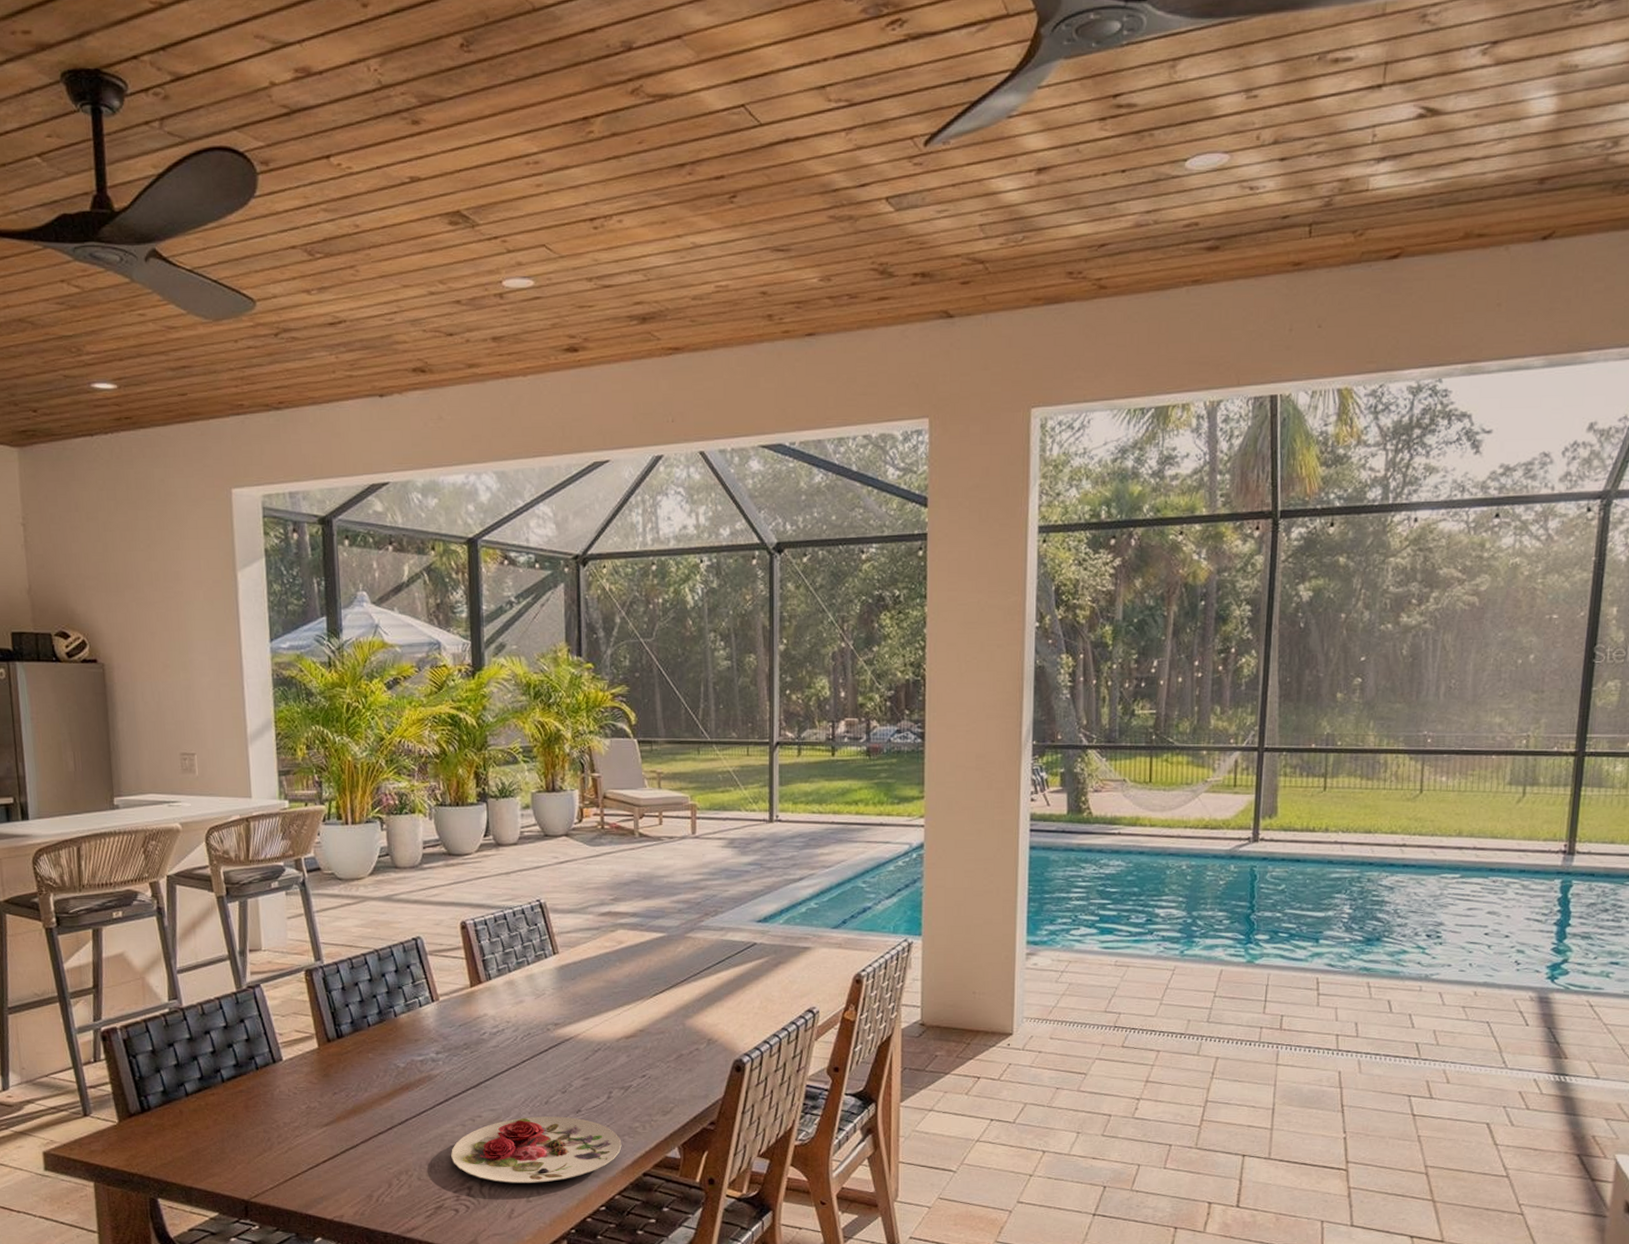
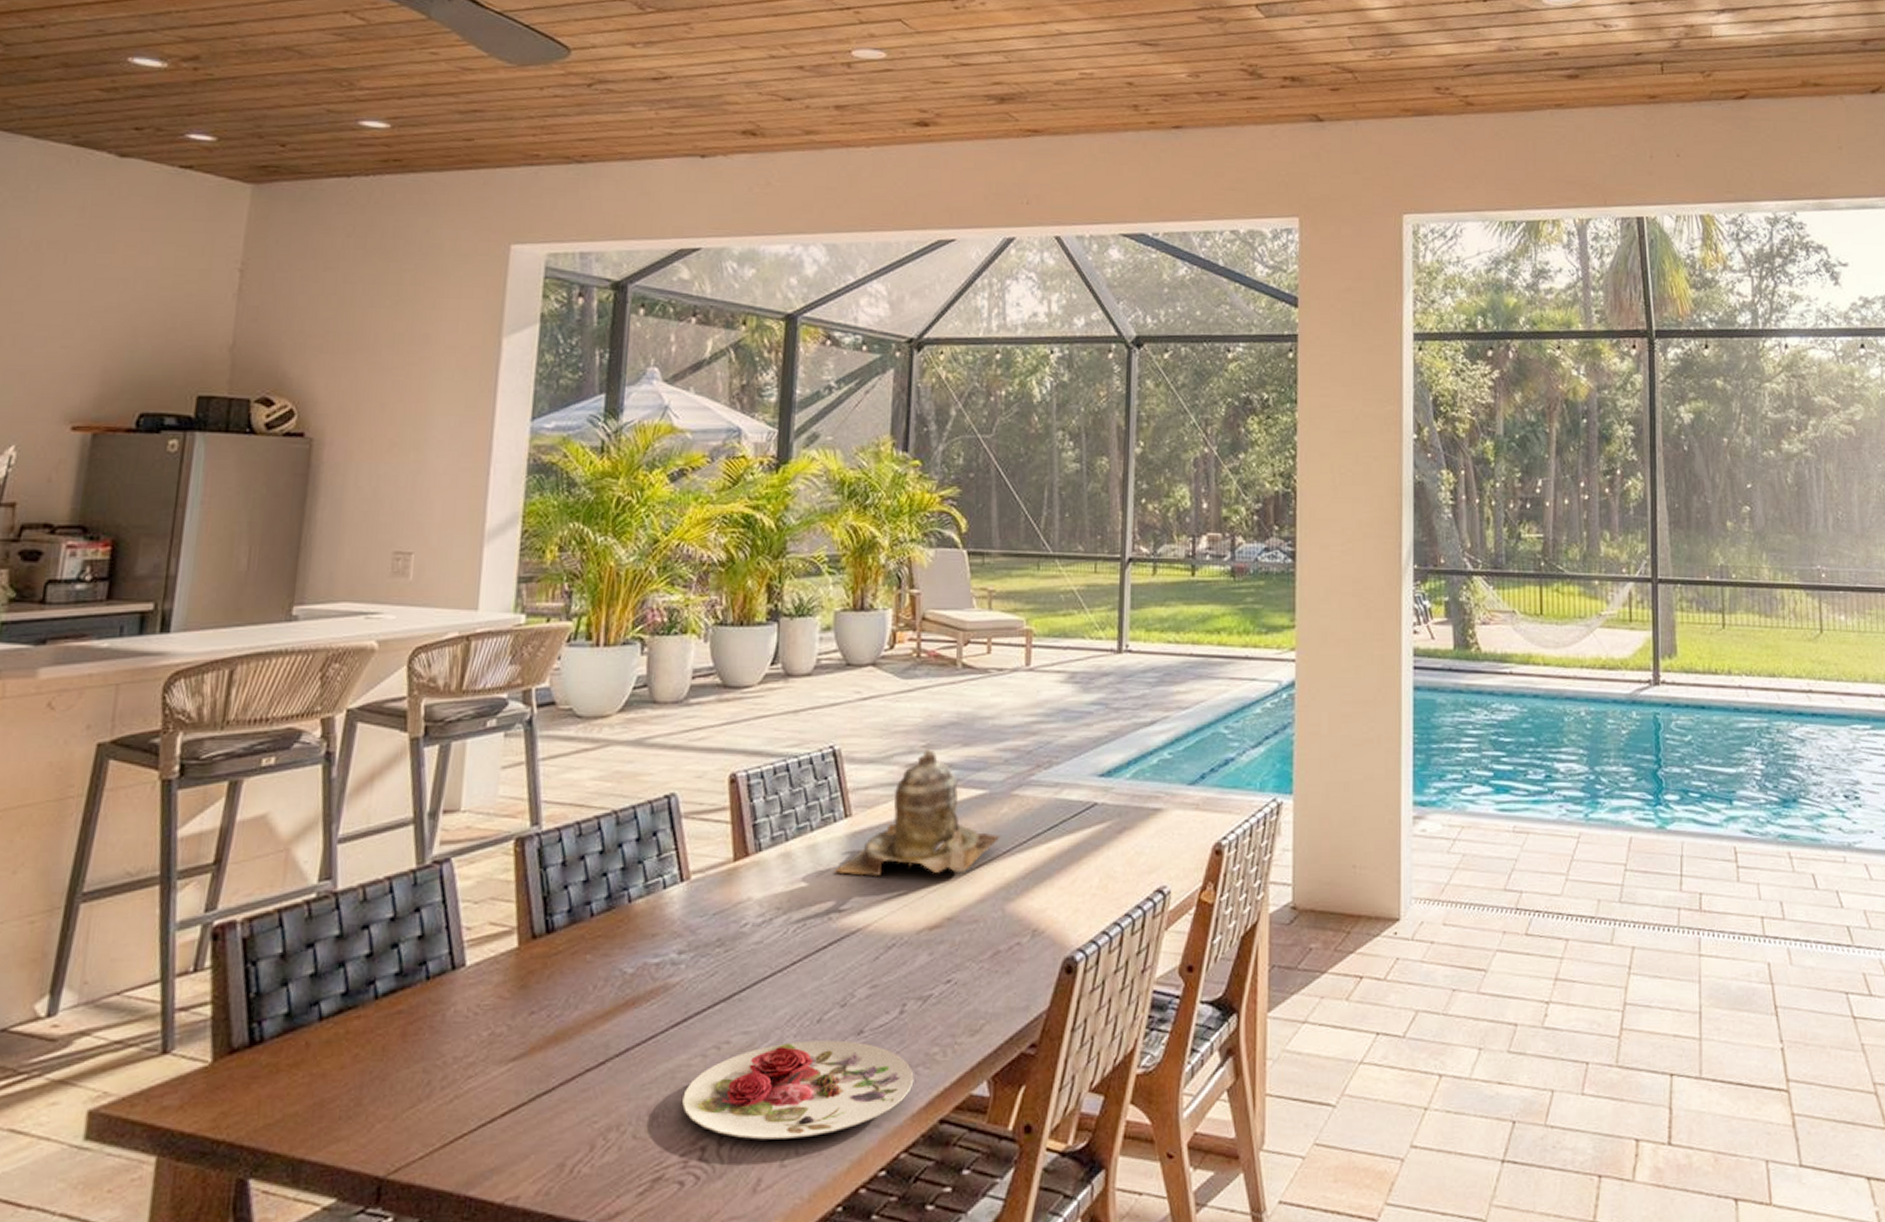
teapot: none [548,902,679,999] -> present [833,750,1002,877]

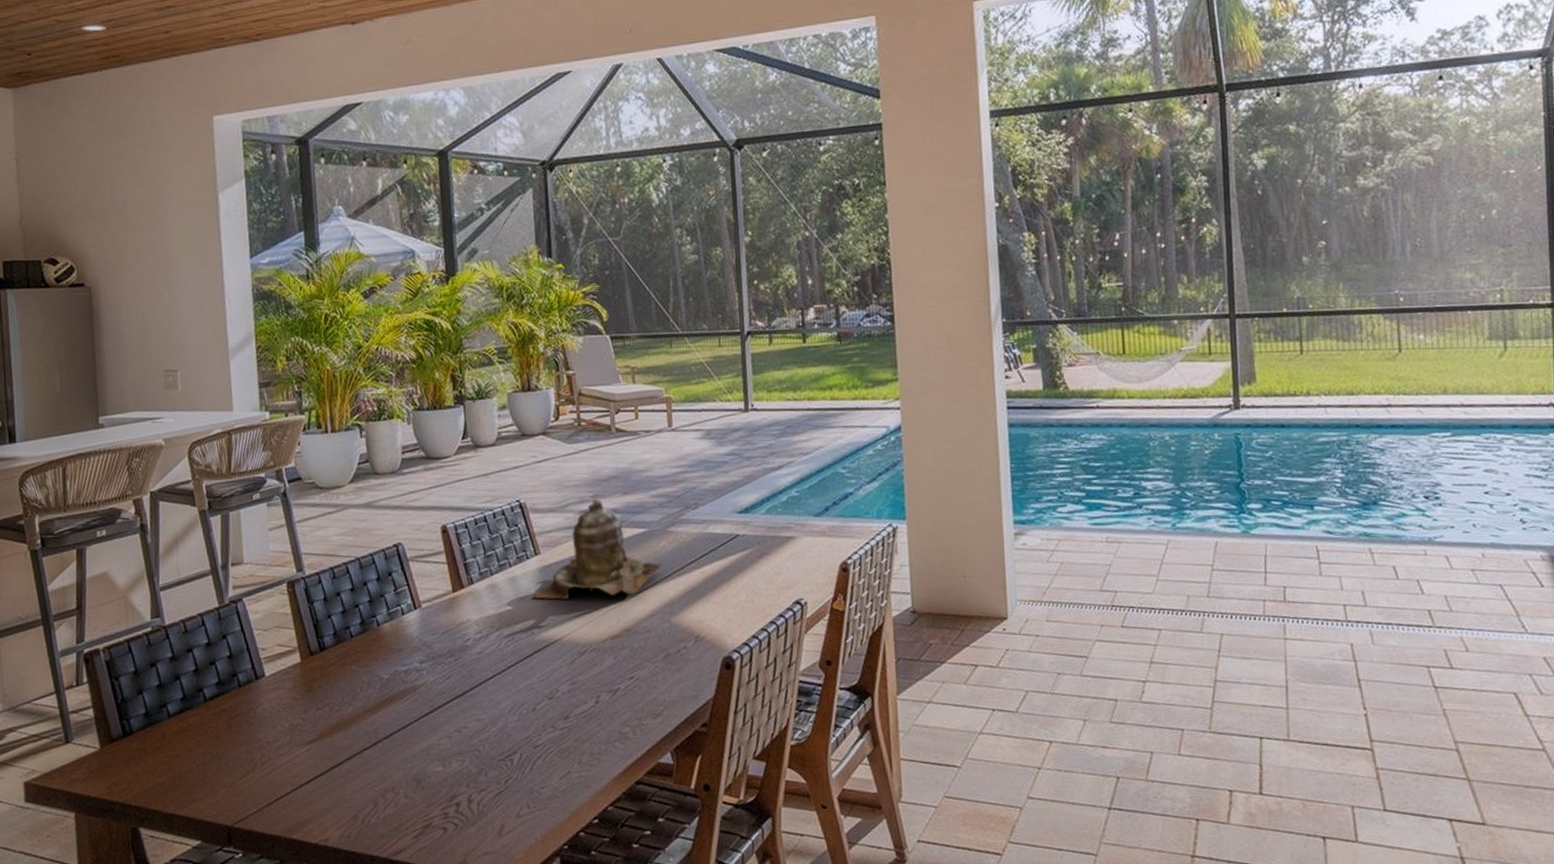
plate: present [682,1040,914,1140] -> none [437,724,613,798]

